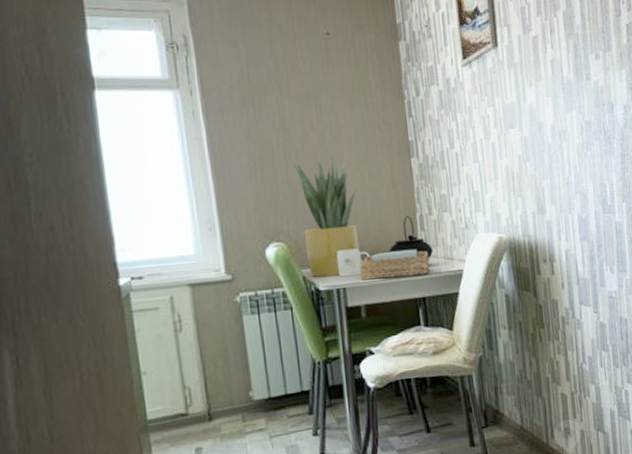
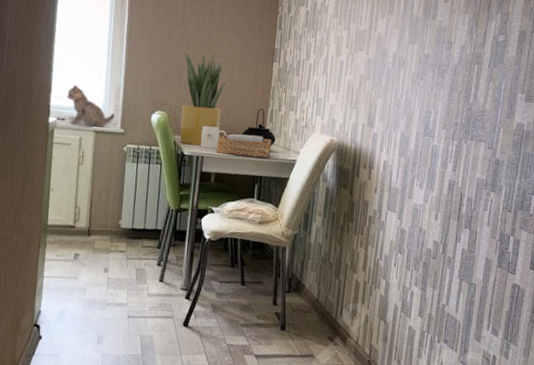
cat: none [139,229,214,282] -> present [67,84,115,128]

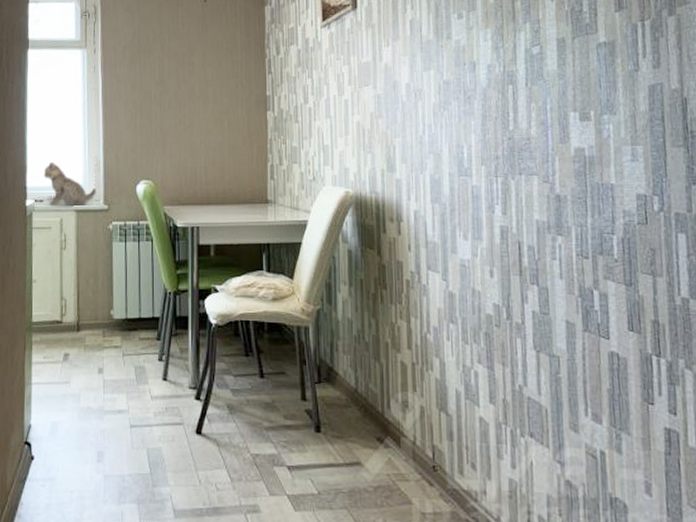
planter: present [180,50,228,146] -> none [166,106,218,215]
mug: present [200,125,227,149] -> none [193,191,223,216]
napkin holder: present [216,134,272,158] -> none [213,196,277,221]
teapot: present [241,108,276,147] -> none [239,165,280,207]

